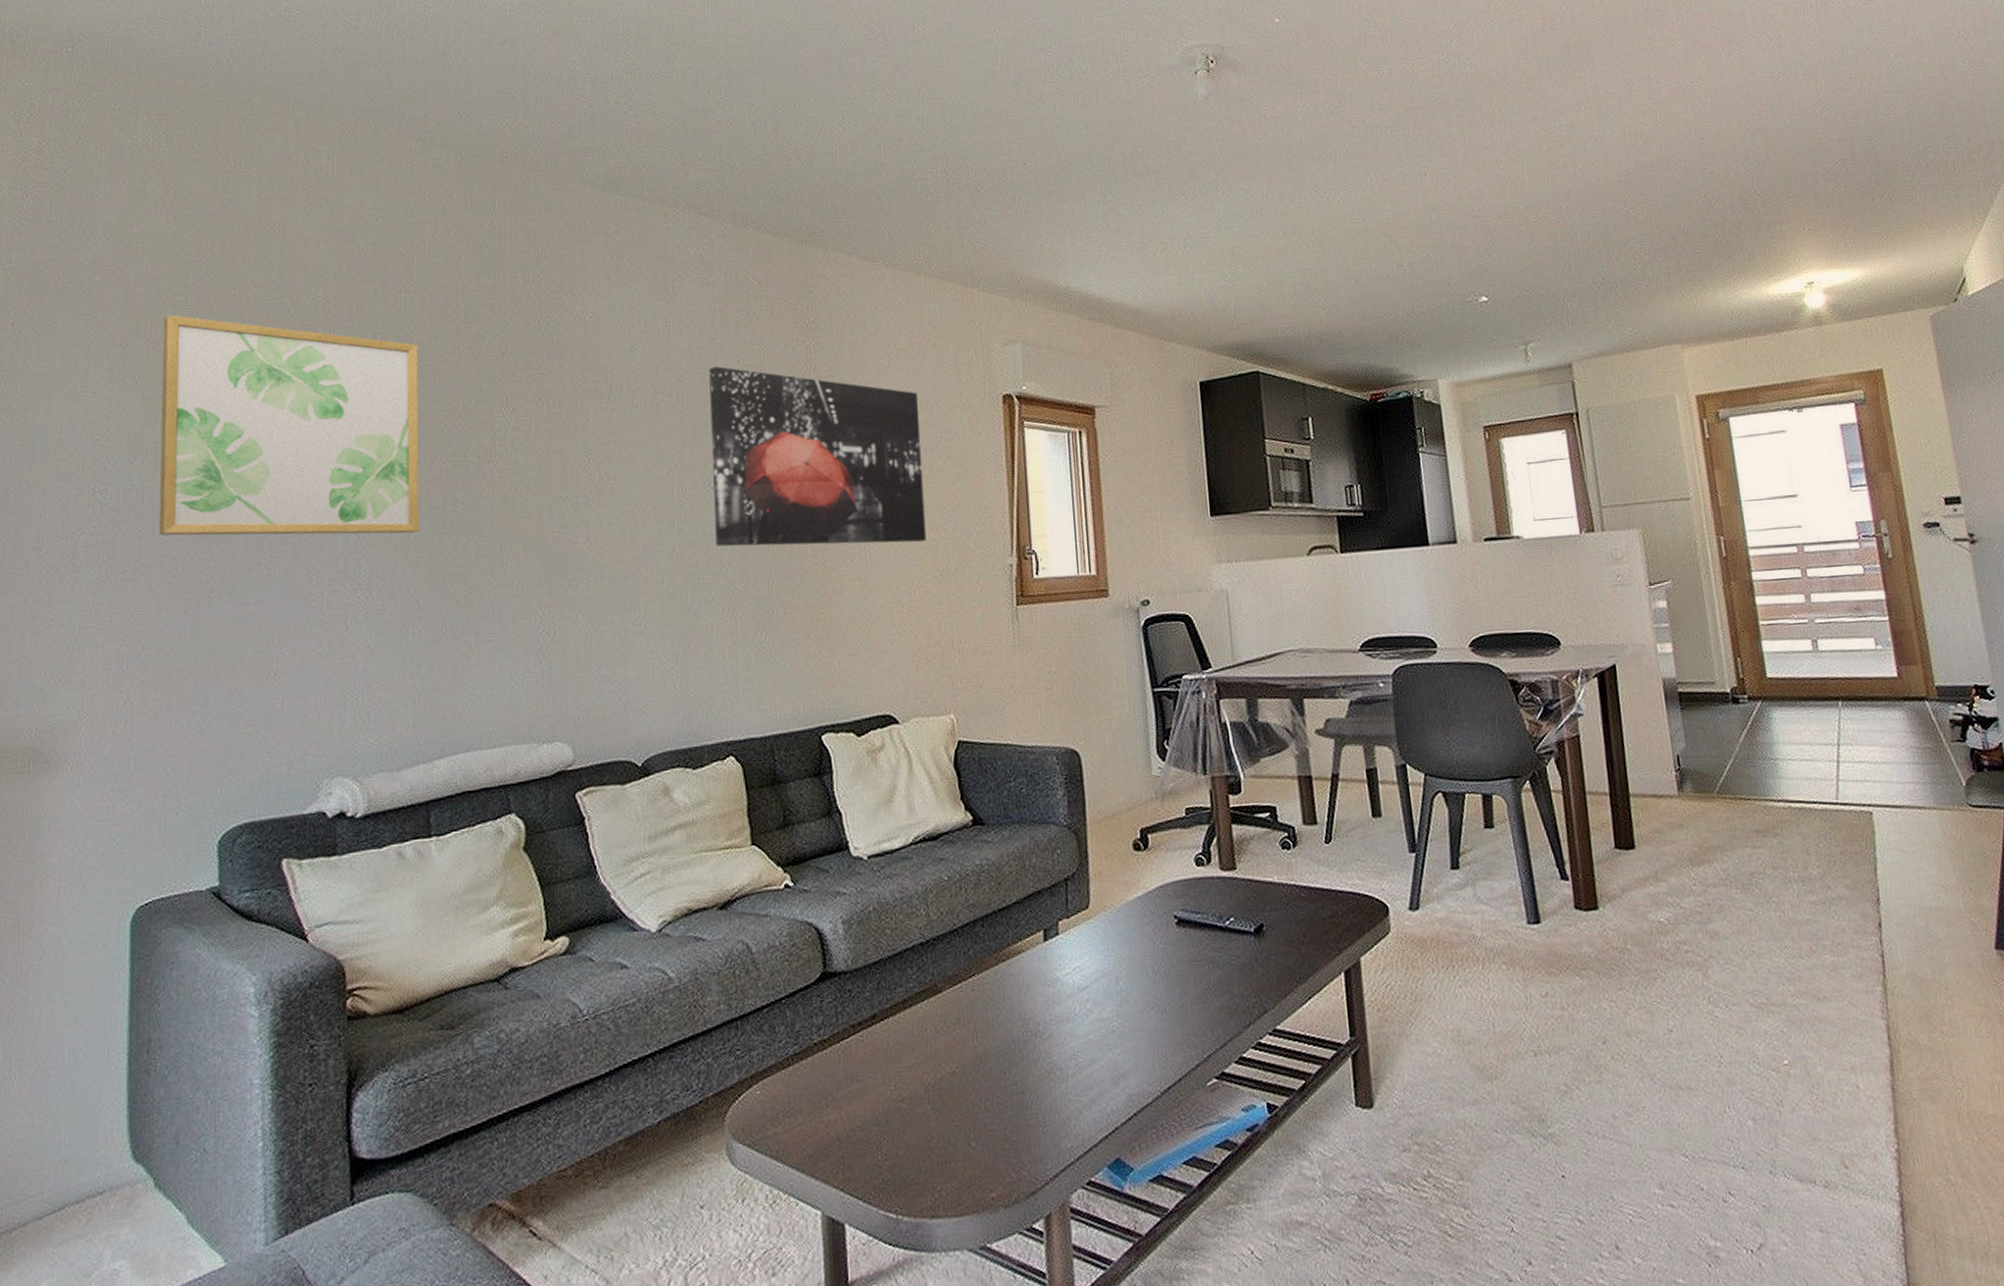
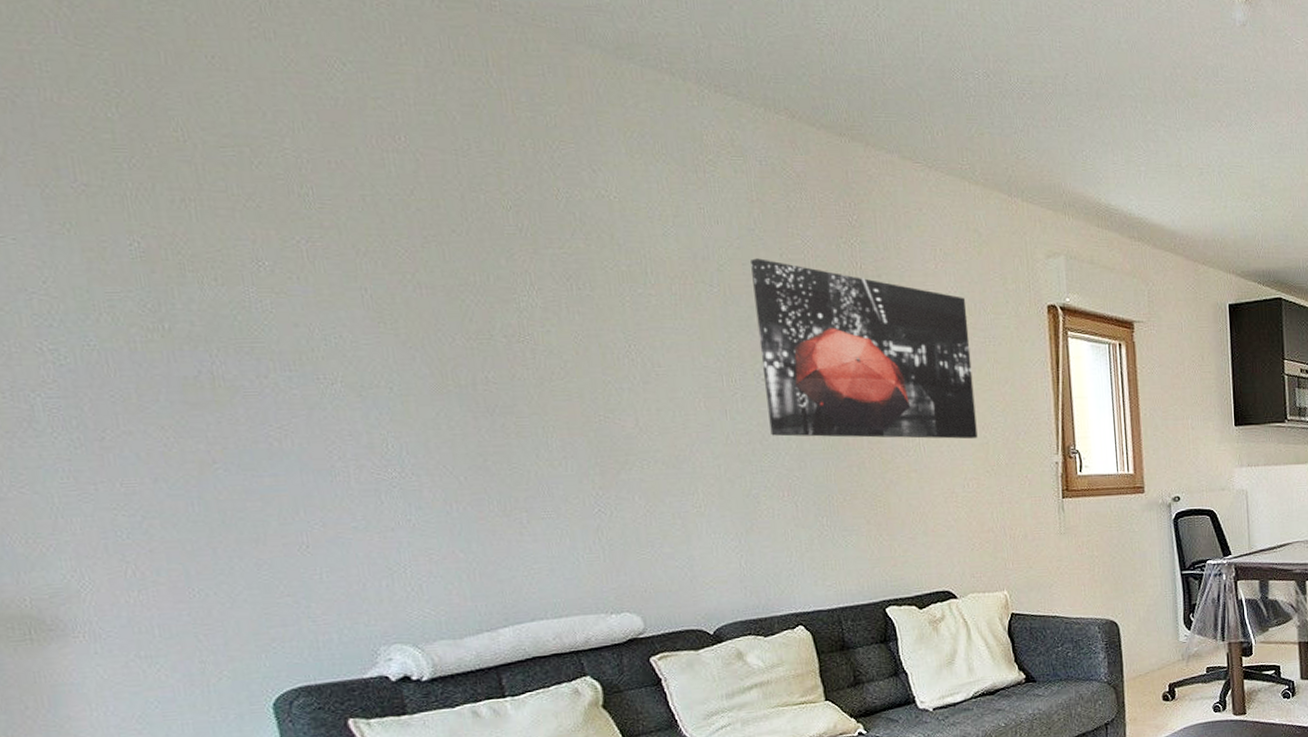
wall art: present [158,315,420,536] -> none [87,154,449,411]

